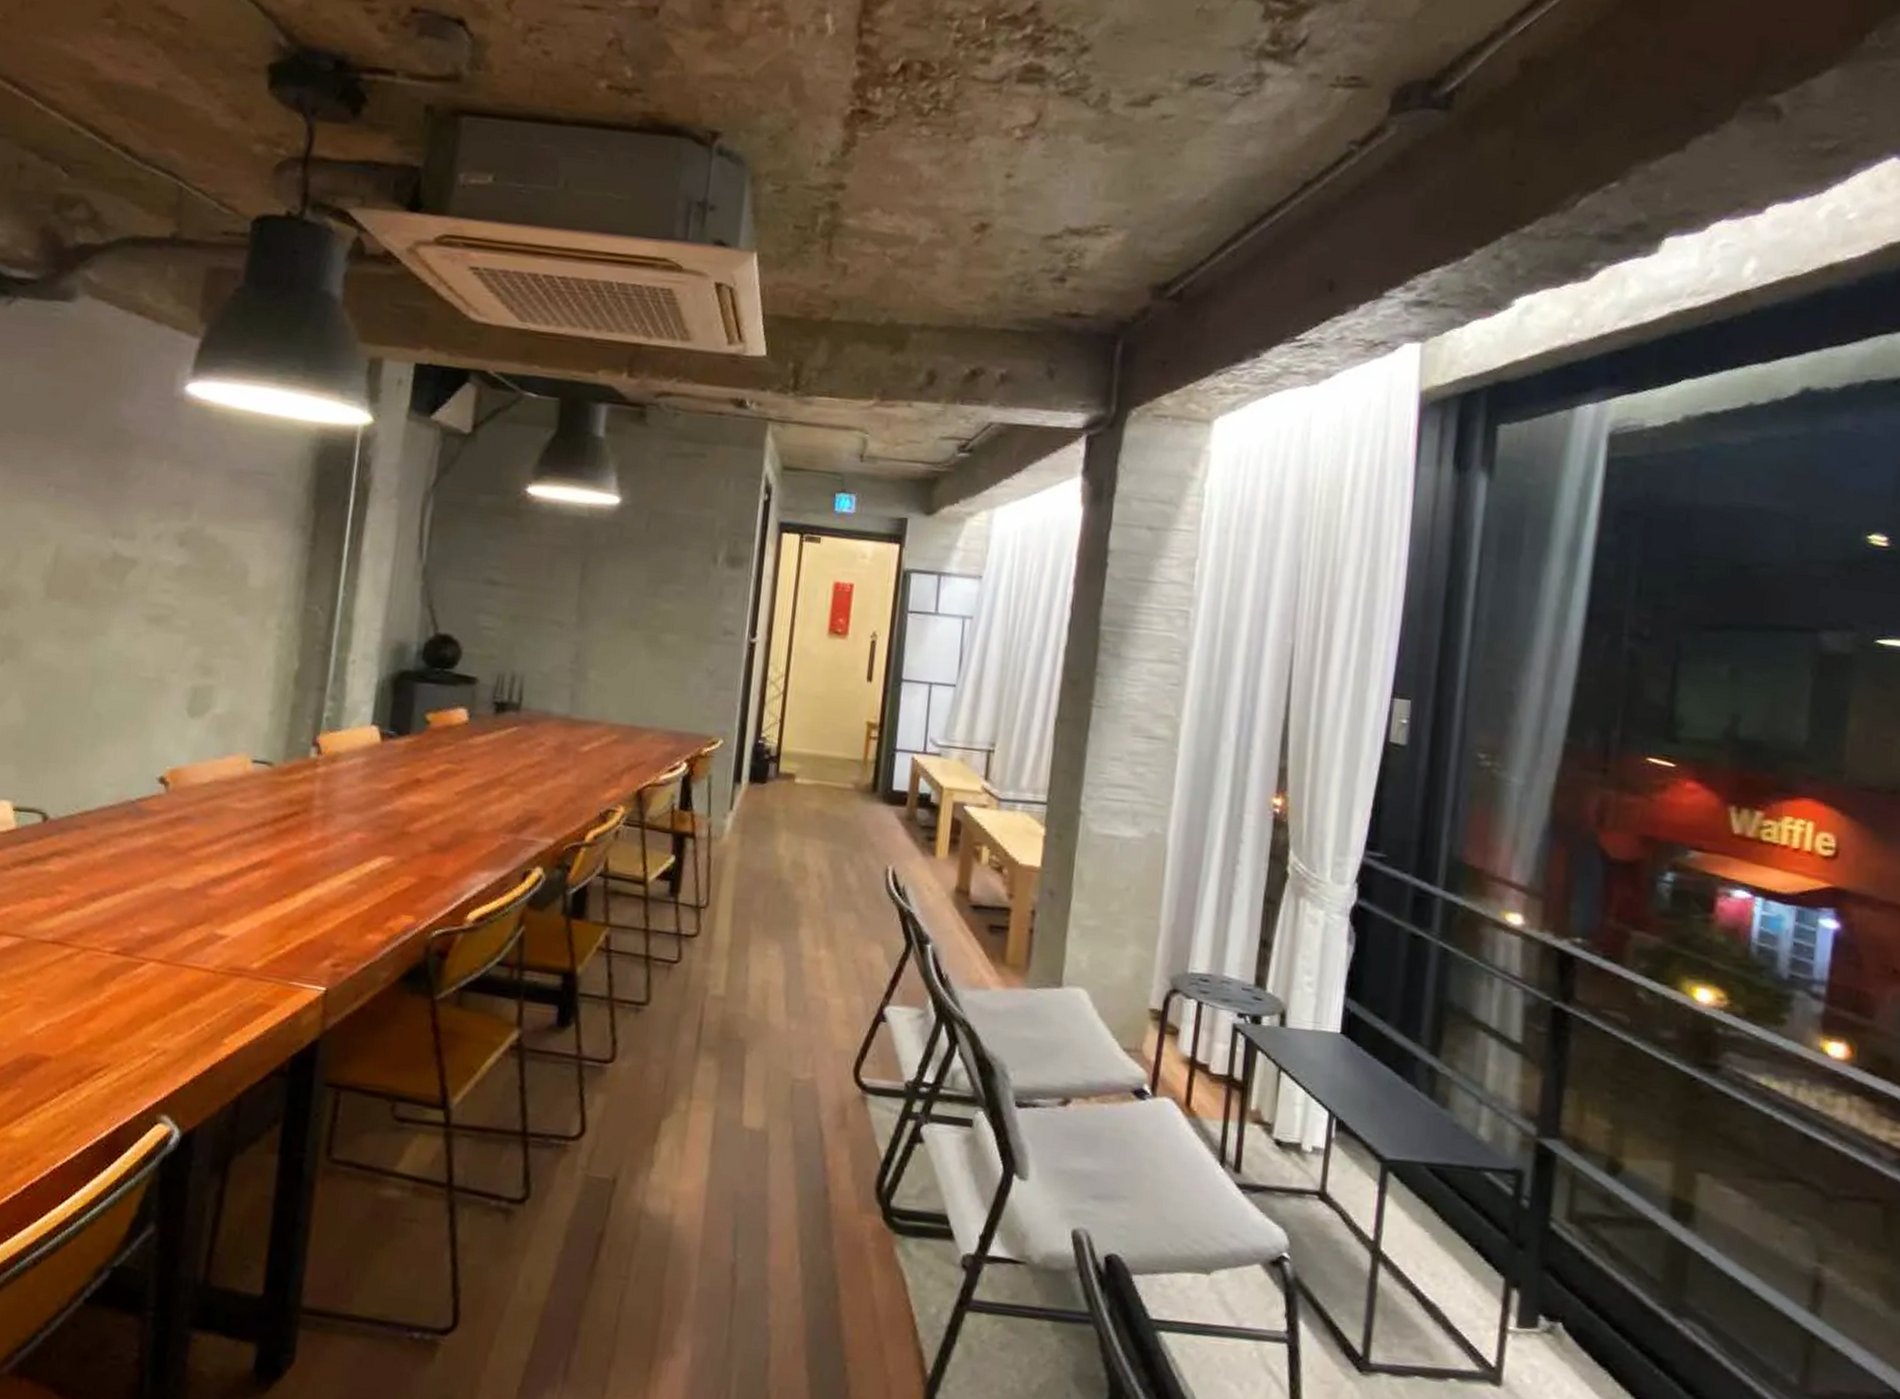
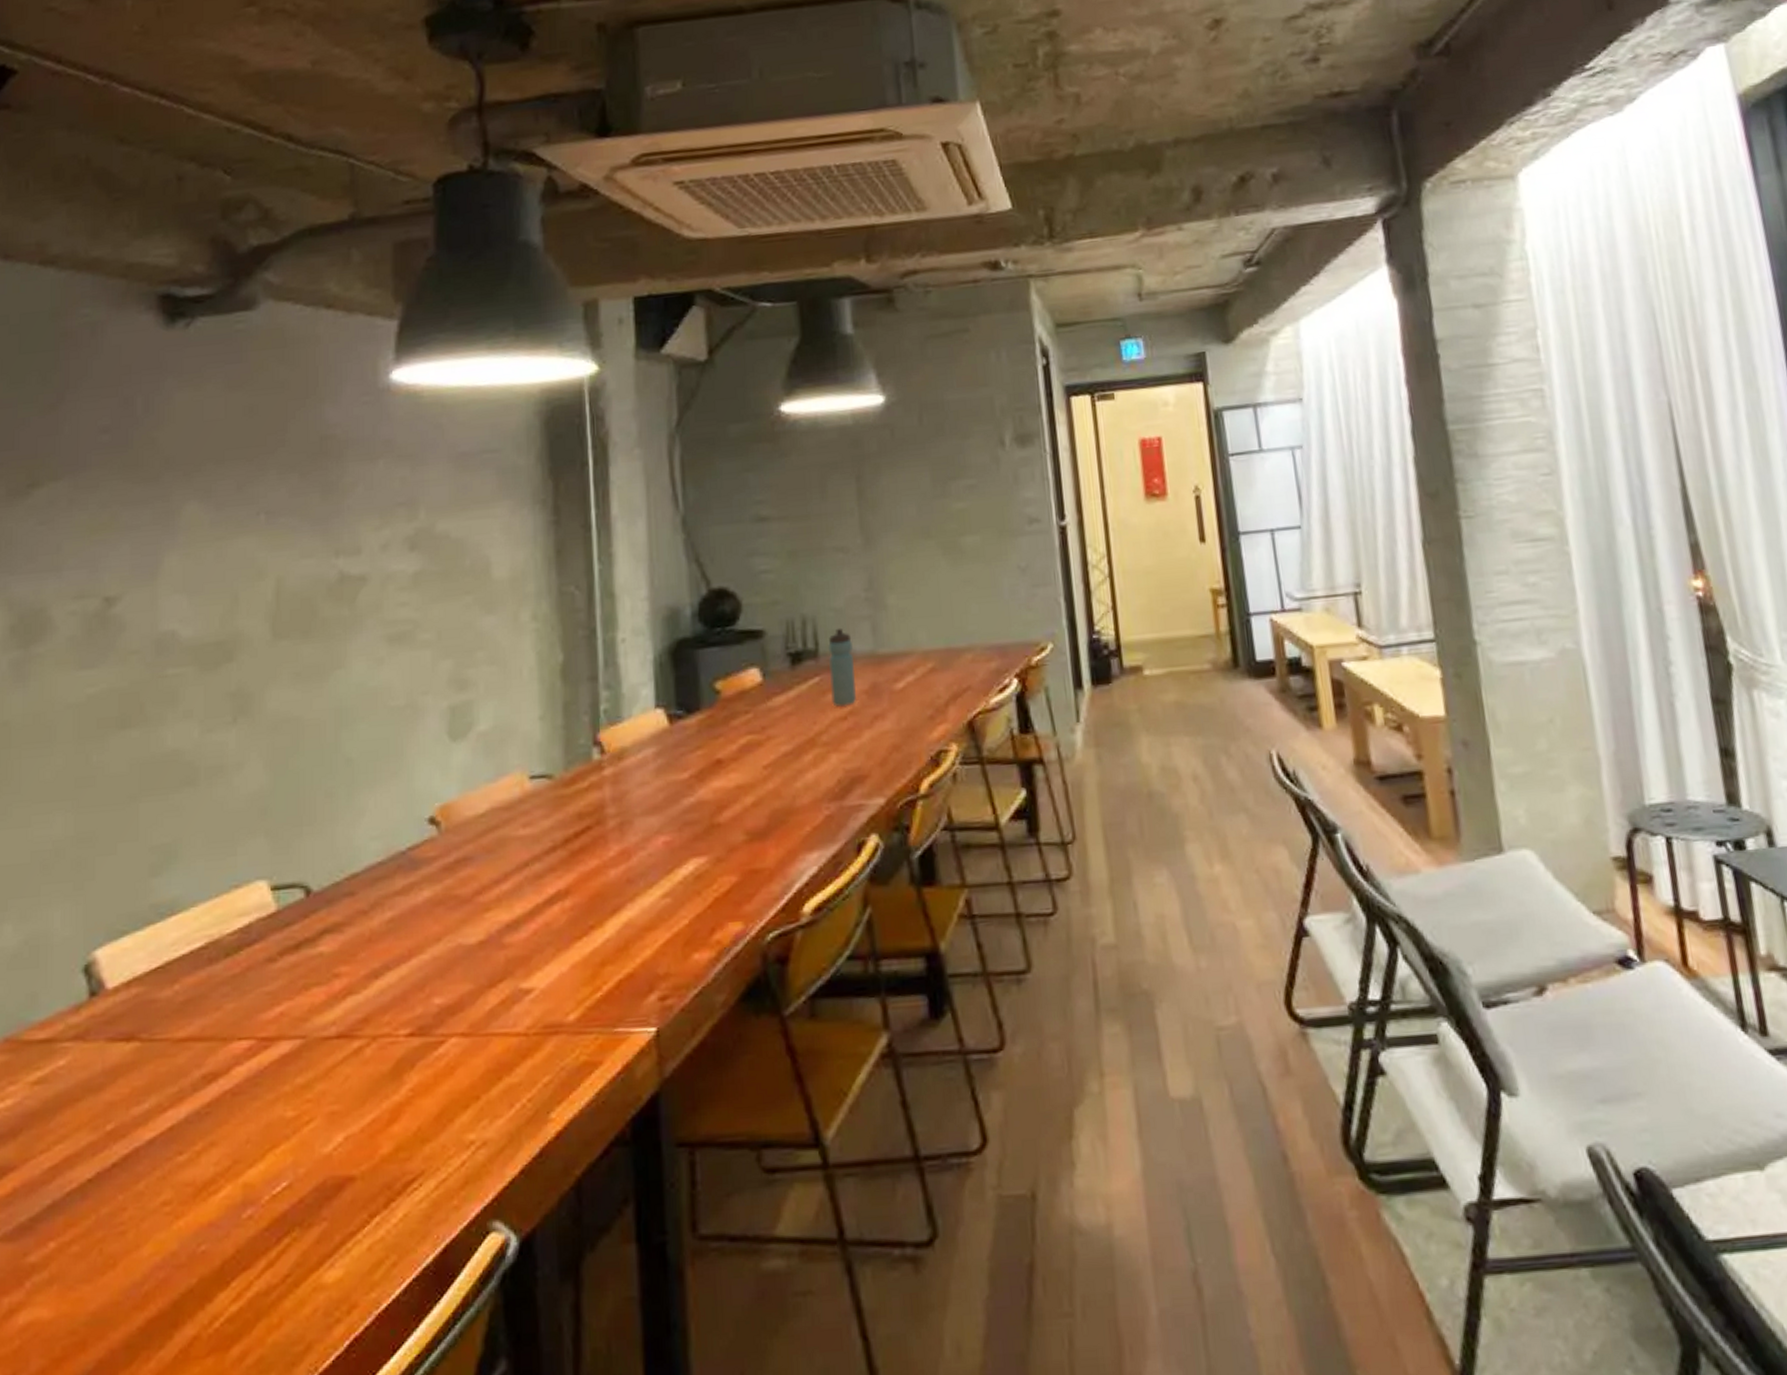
water bottle: none [524,689,552,758] -> present [828,627,856,708]

